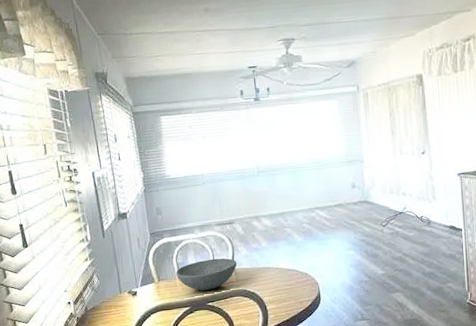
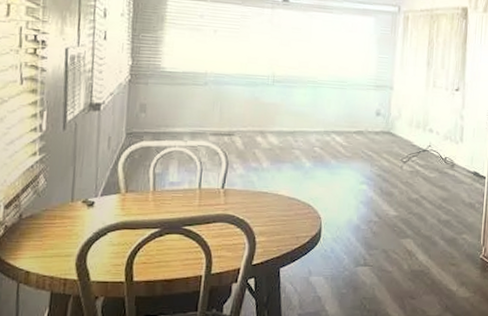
bowl: present [176,258,237,291] -> none [150,173,229,211]

